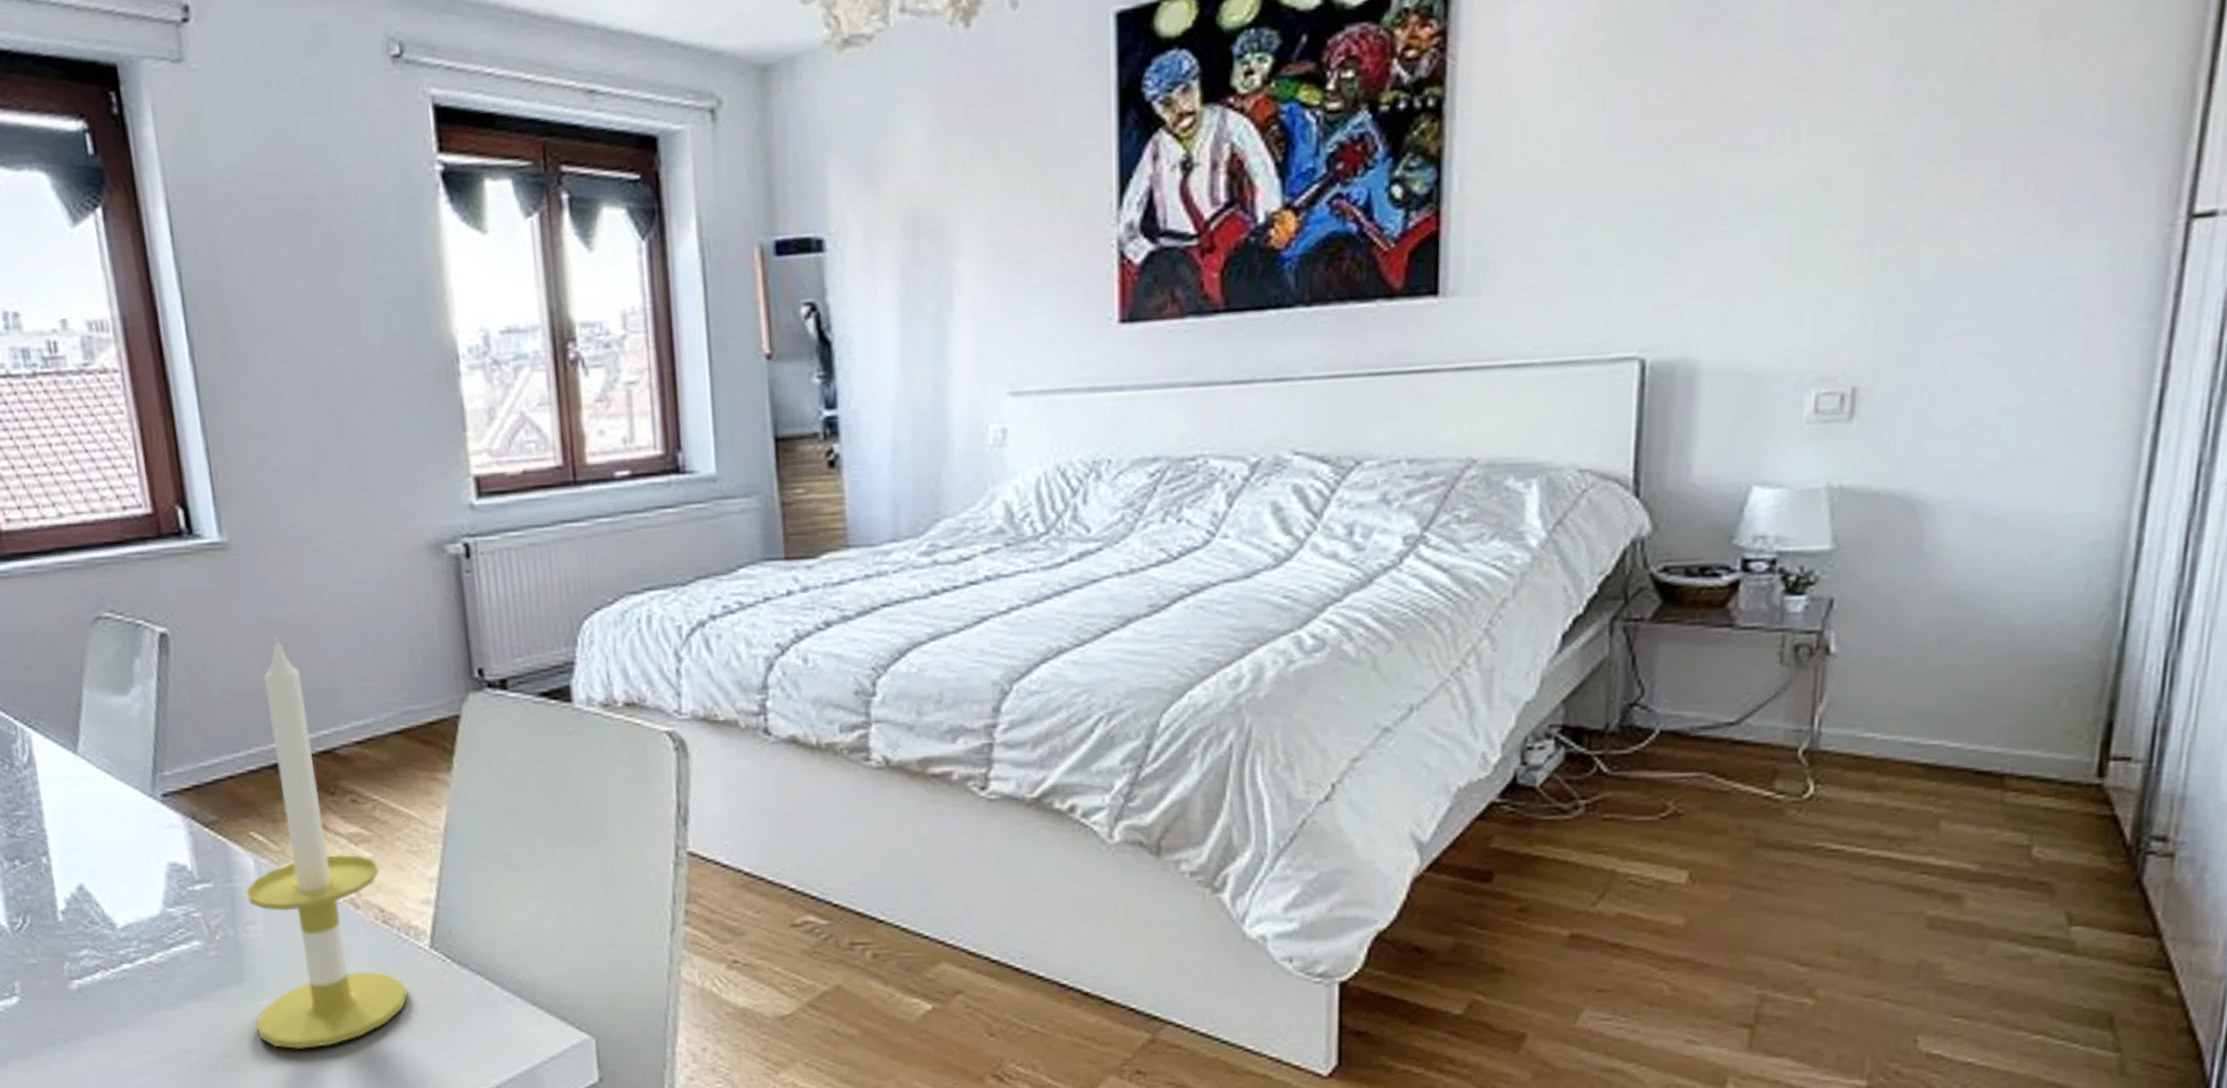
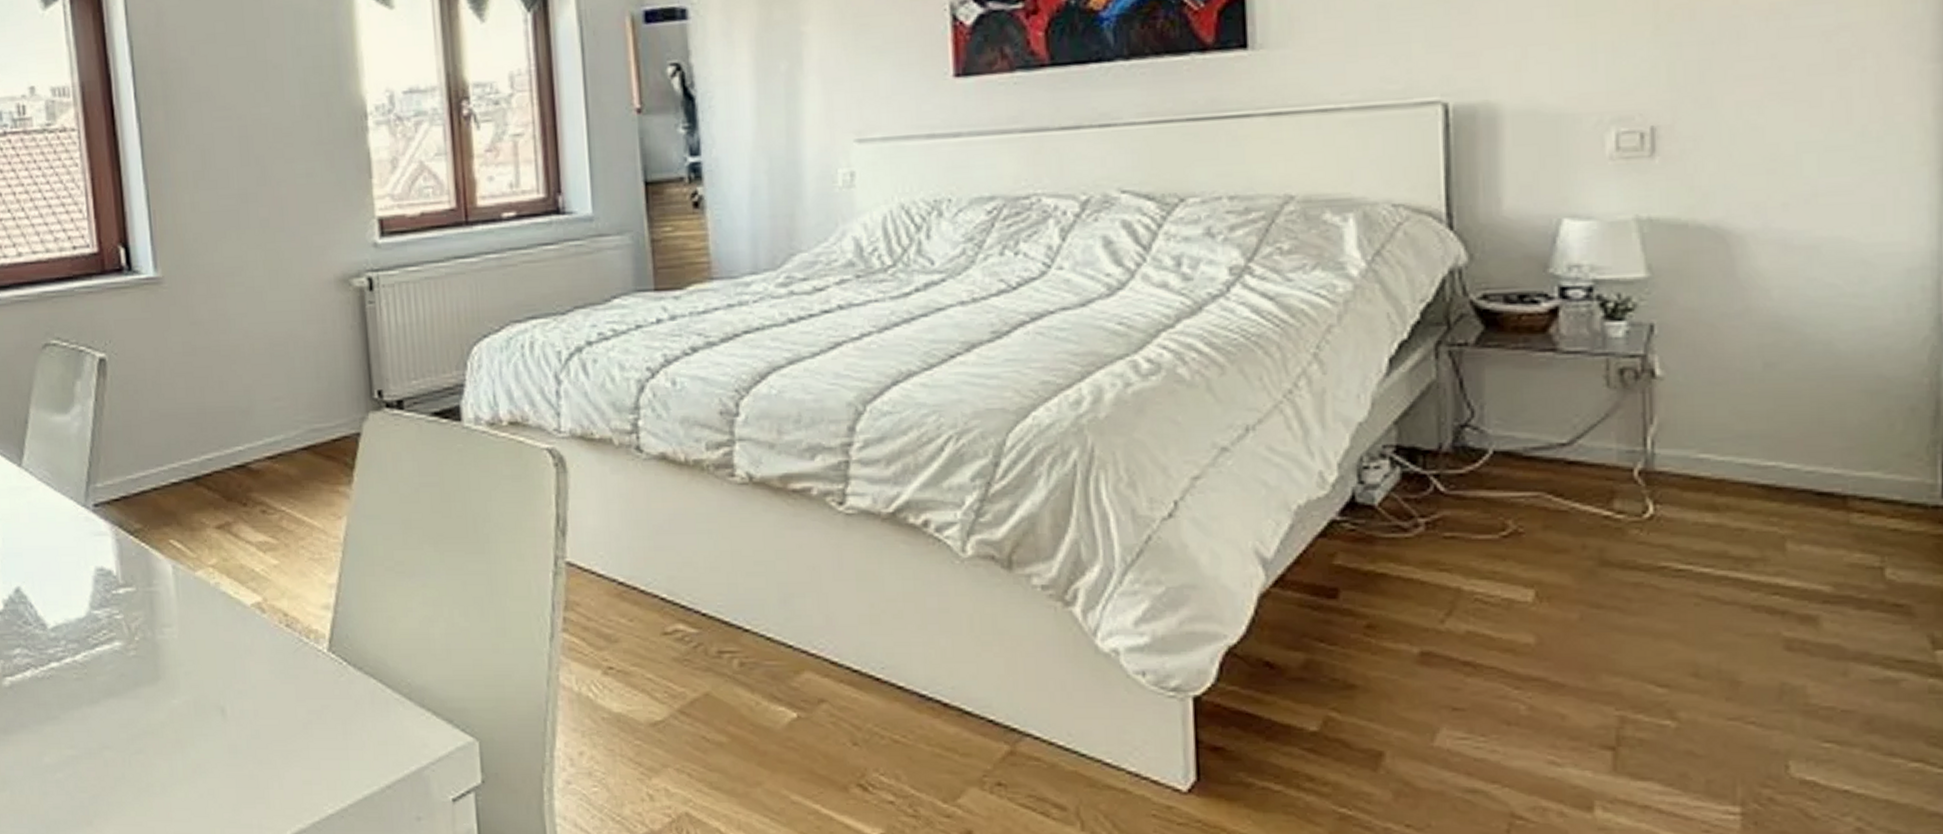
candle: present [246,636,409,1049] -> none [164,361,308,746]

